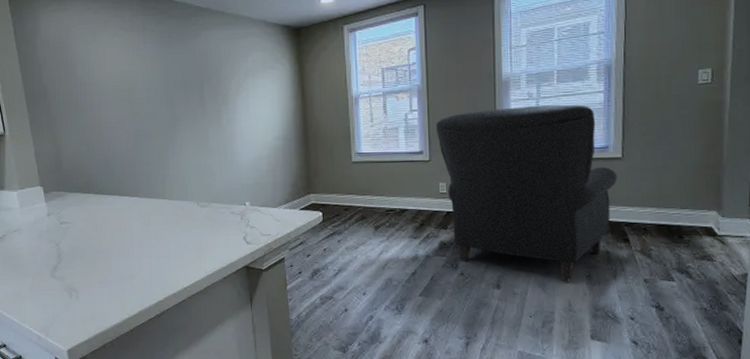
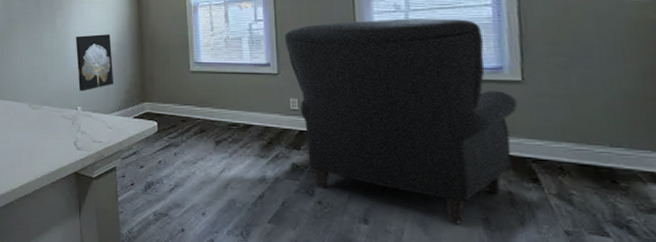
wall art: none [241,128,281,187] -> present [75,34,114,91]

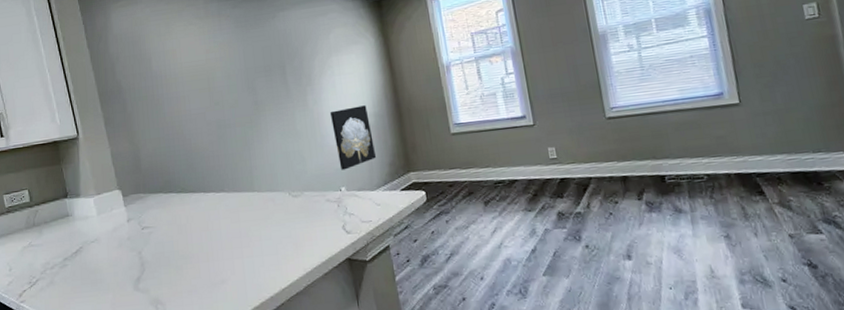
chair: present [284,18,518,224] -> none [535,52,742,245]

